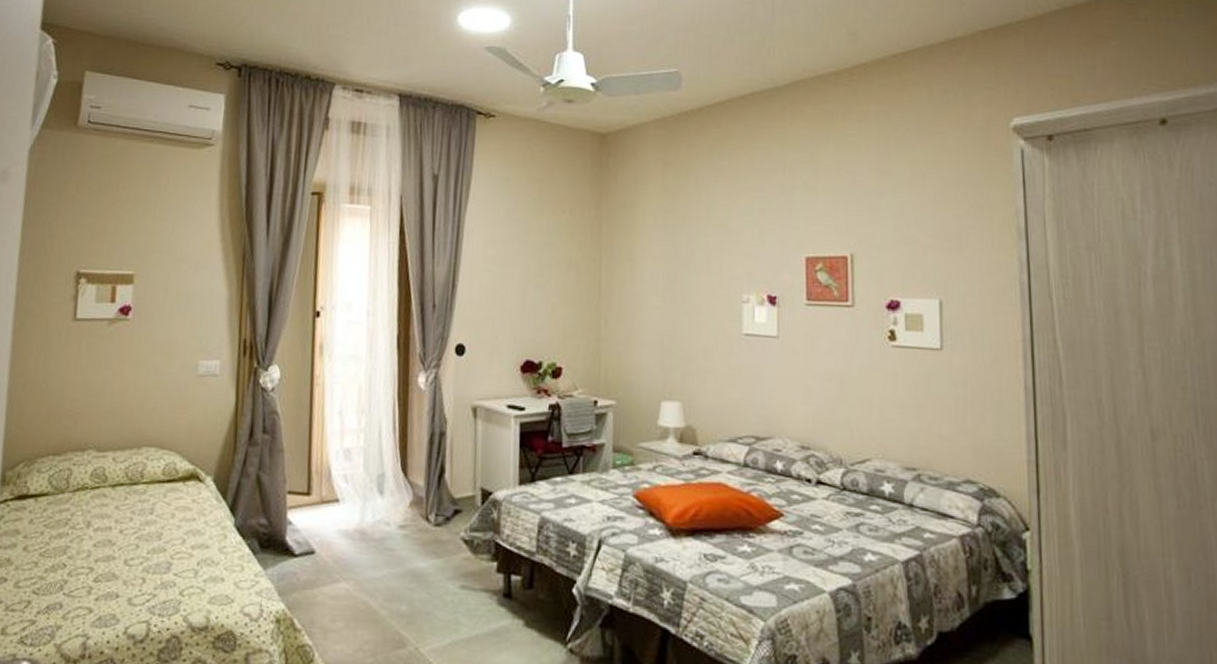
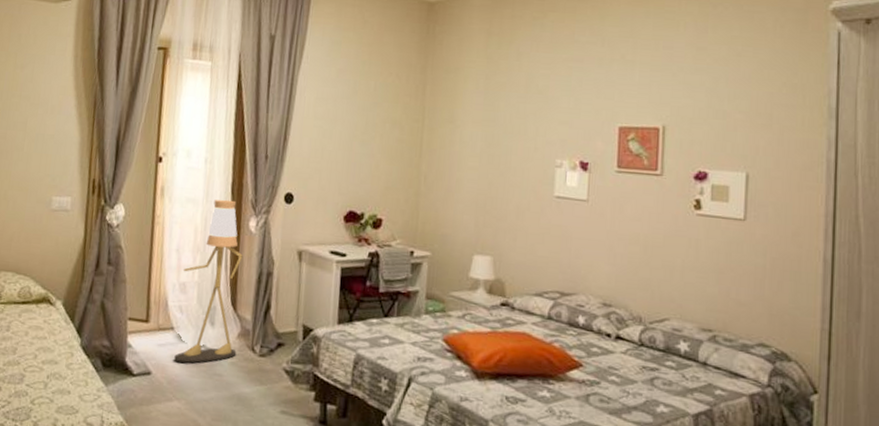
floor lamp: none [340,354,412,539] -> present [174,199,243,363]

